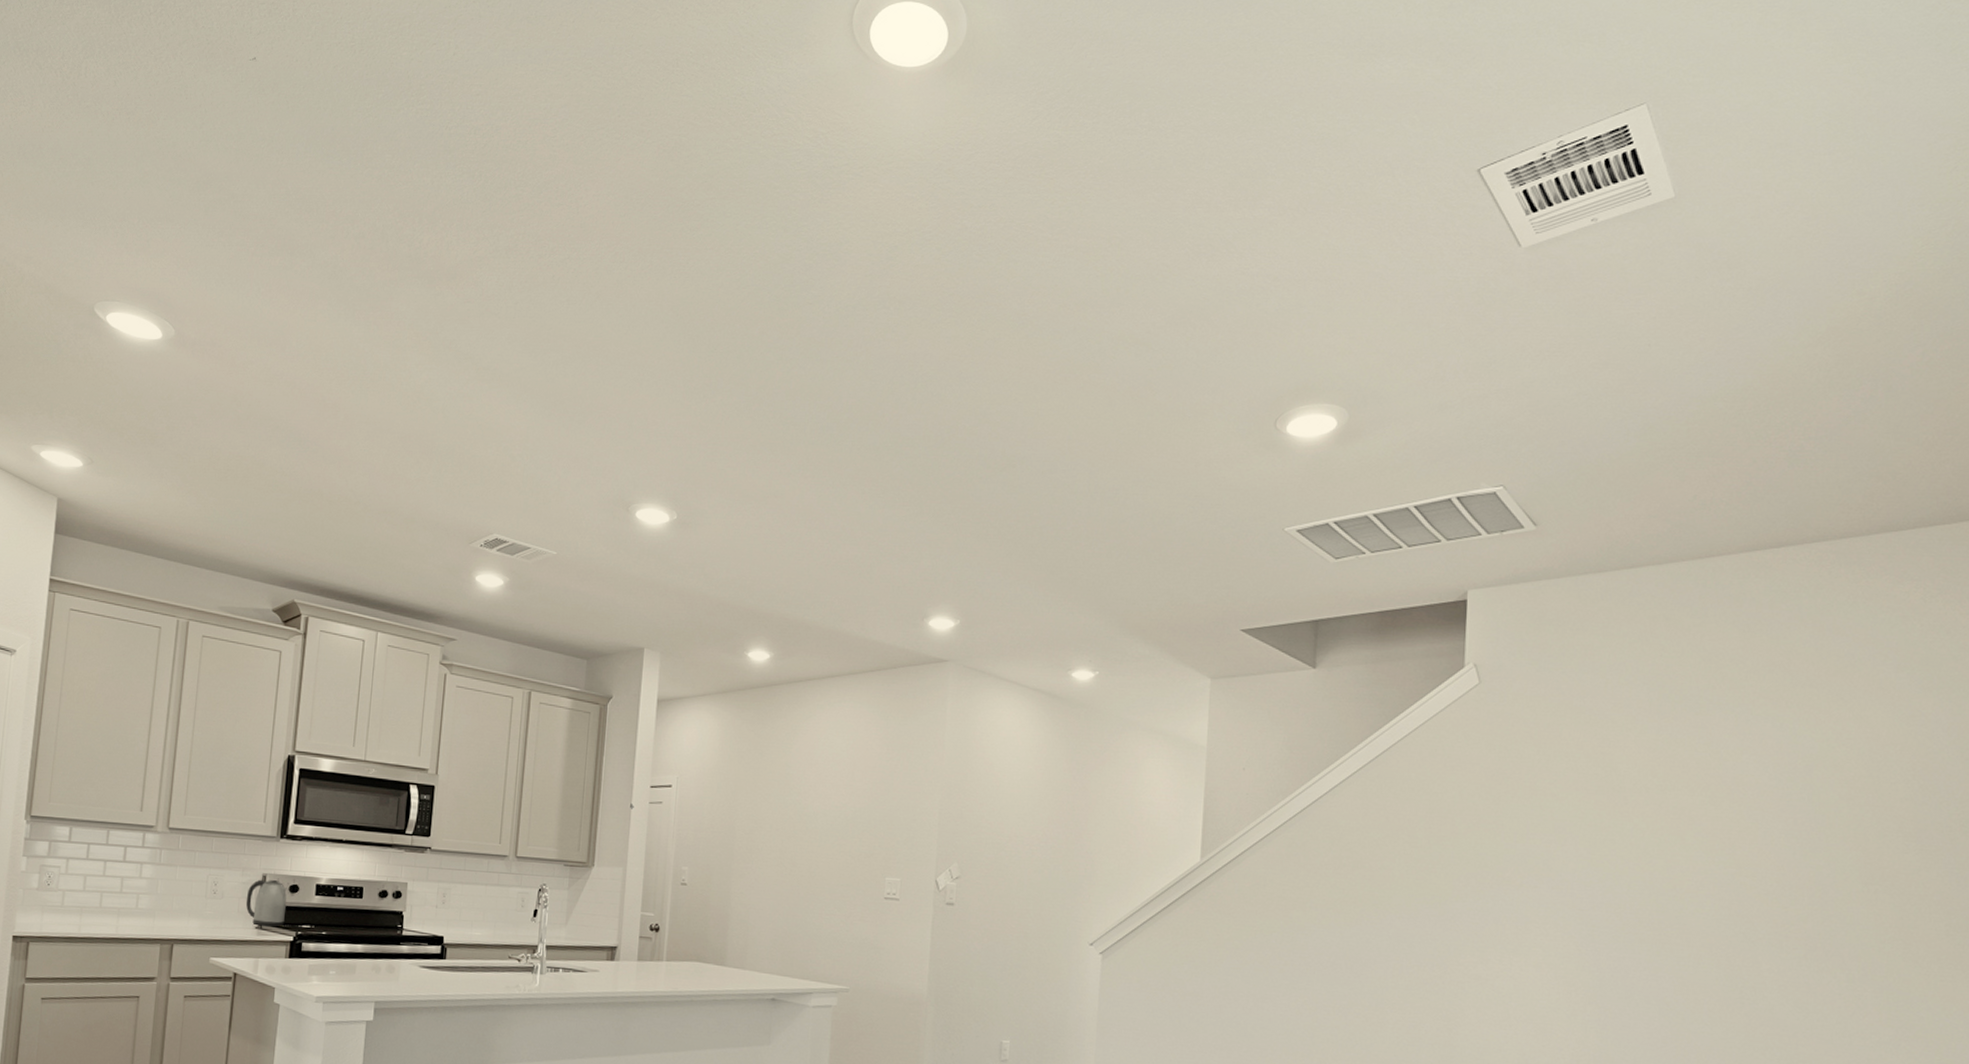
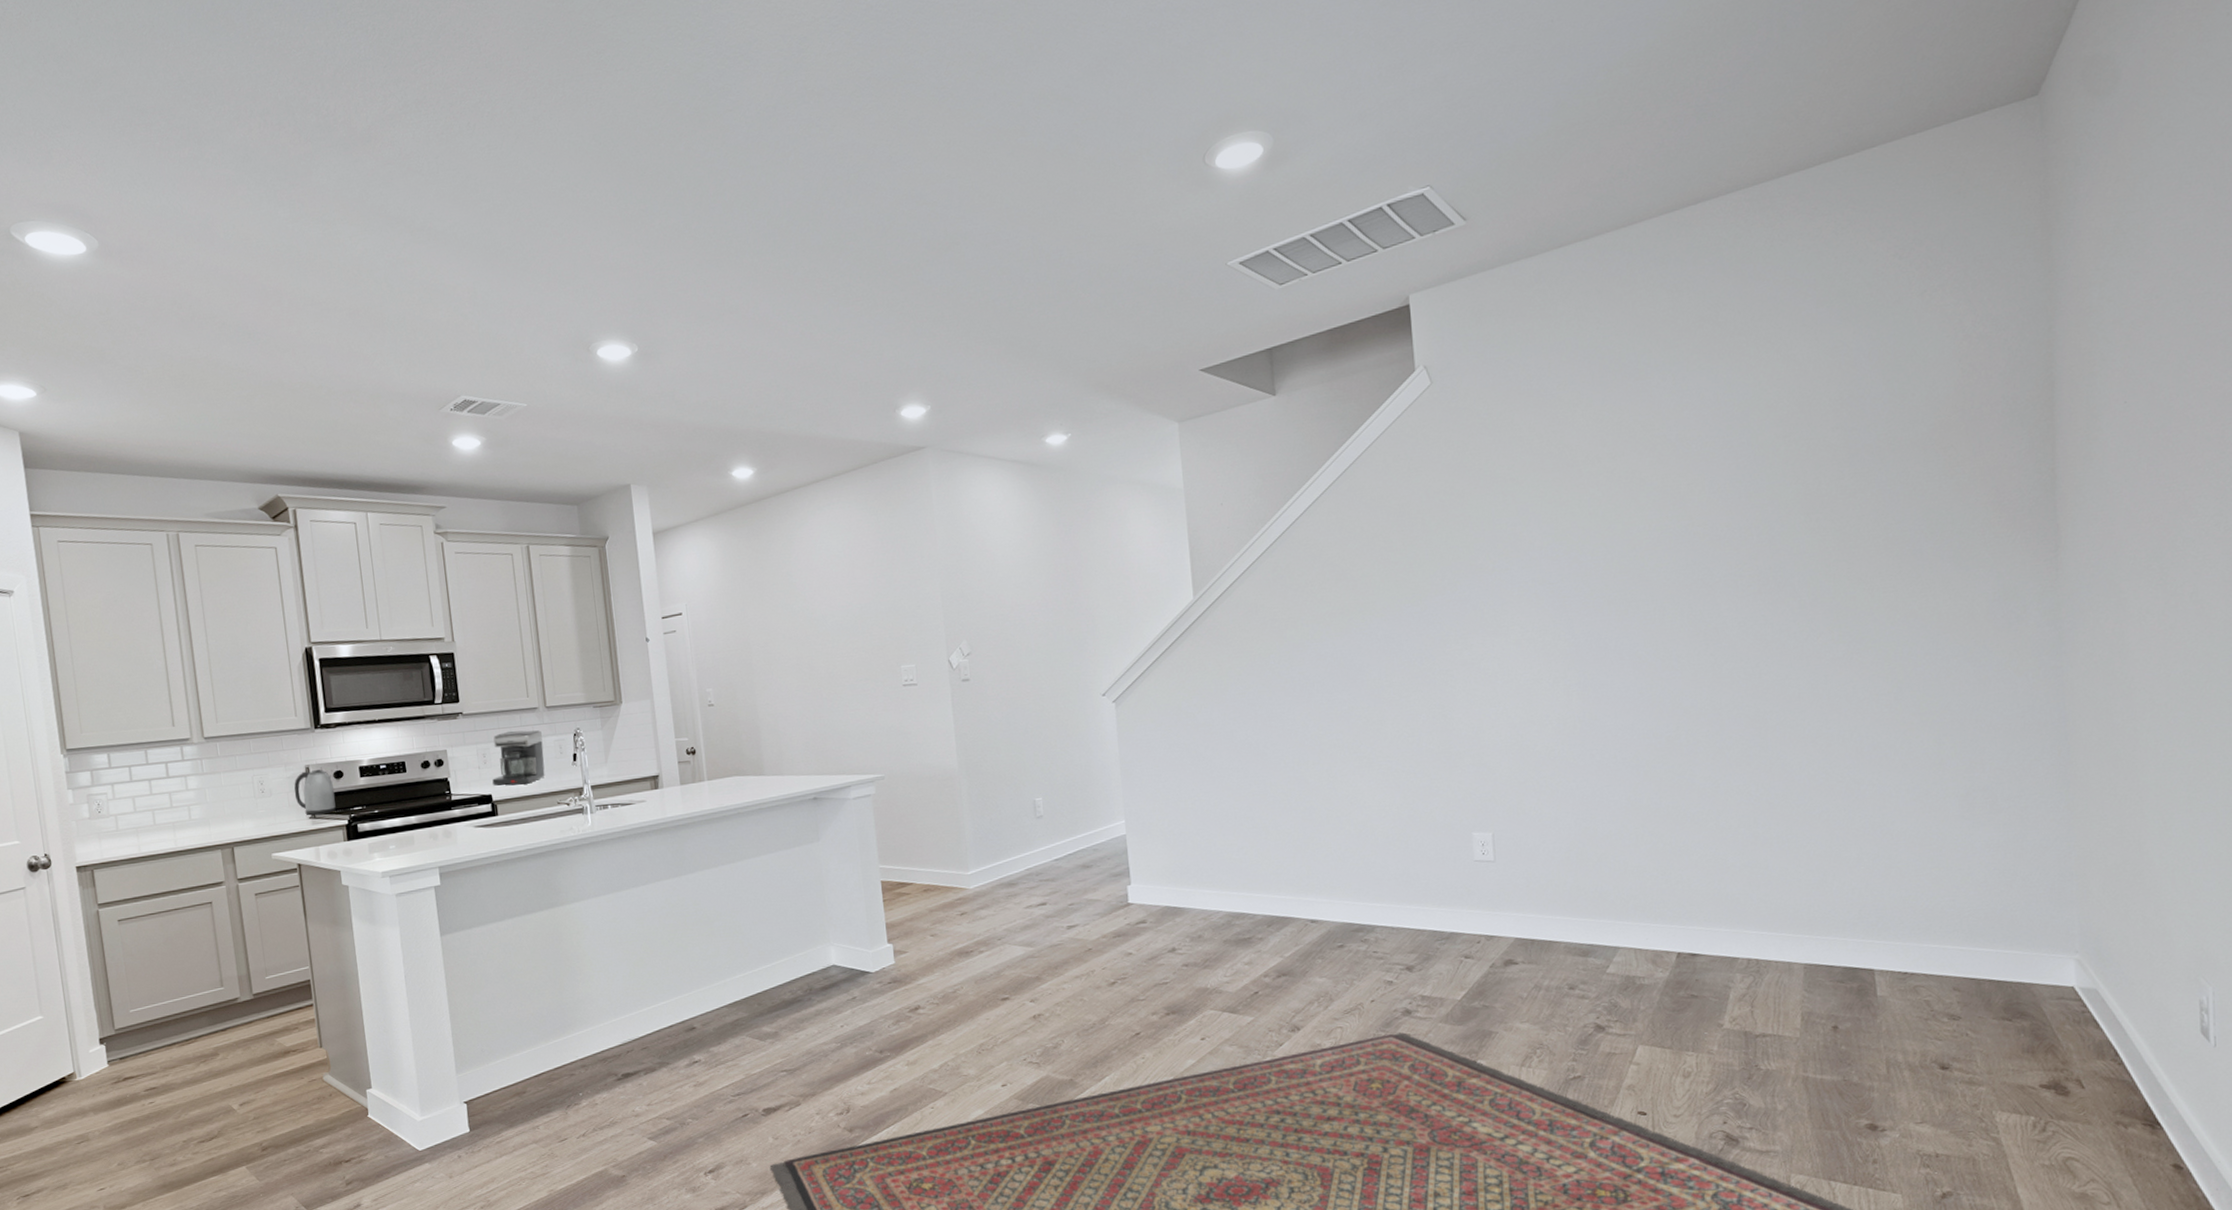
coffee maker: none [447,874,507,932] -> present [492,730,545,786]

